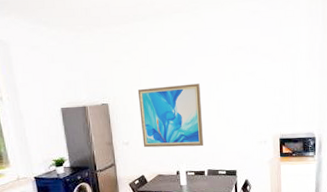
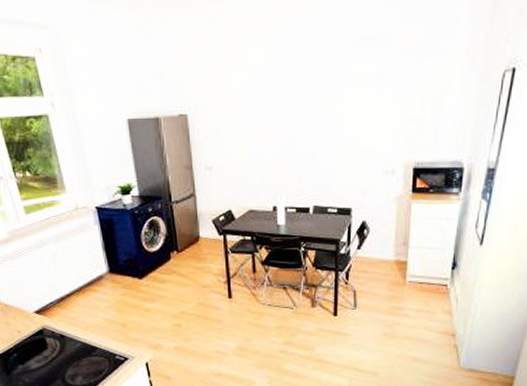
wall art: present [137,83,203,148] -> none [226,89,310,176]

